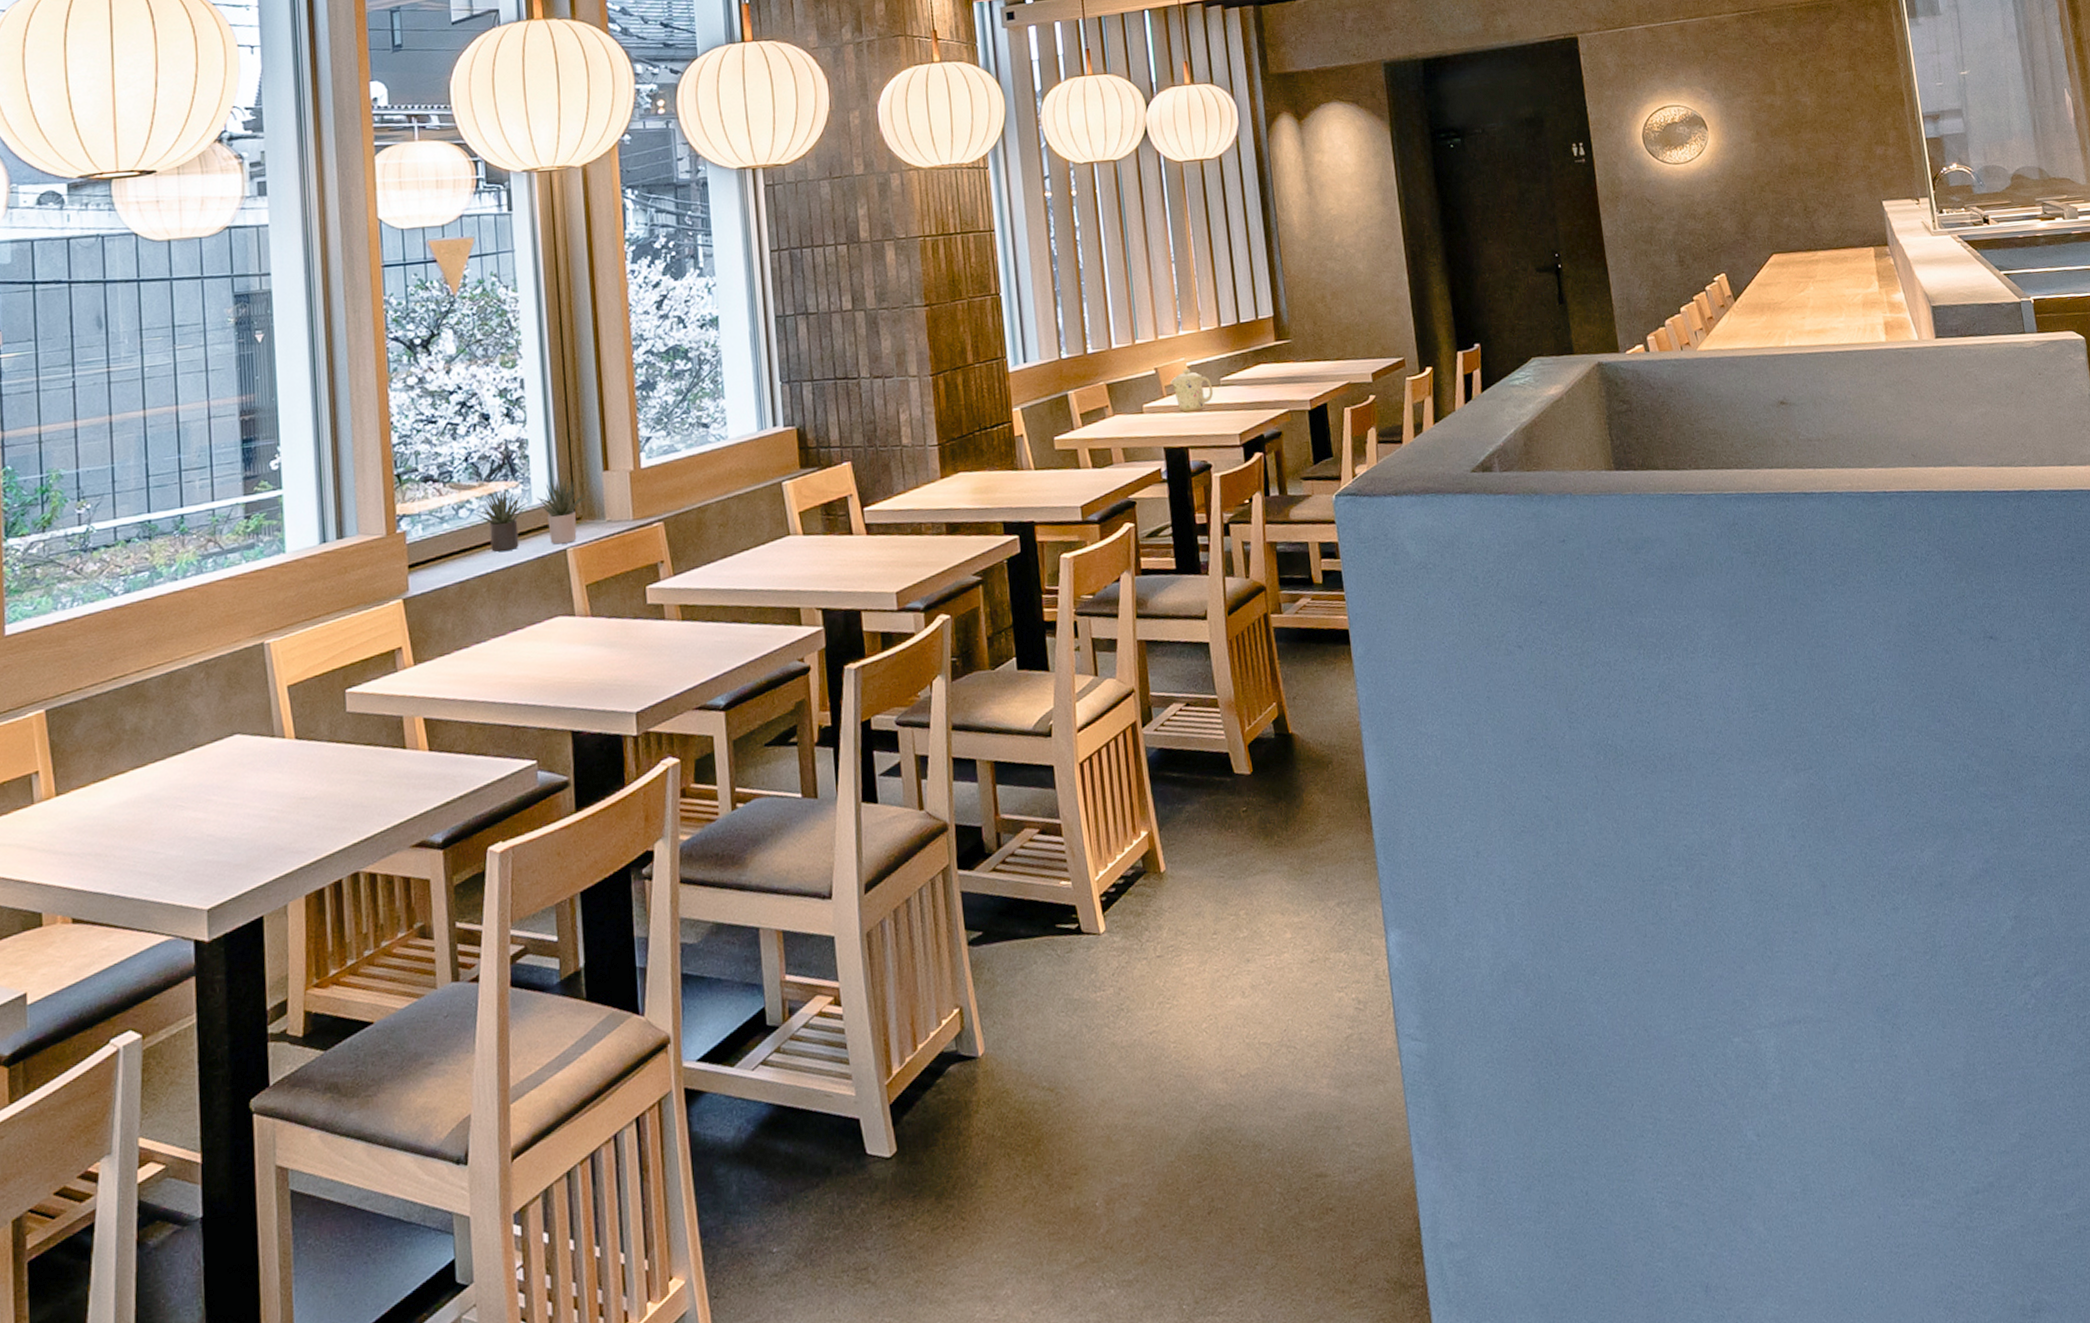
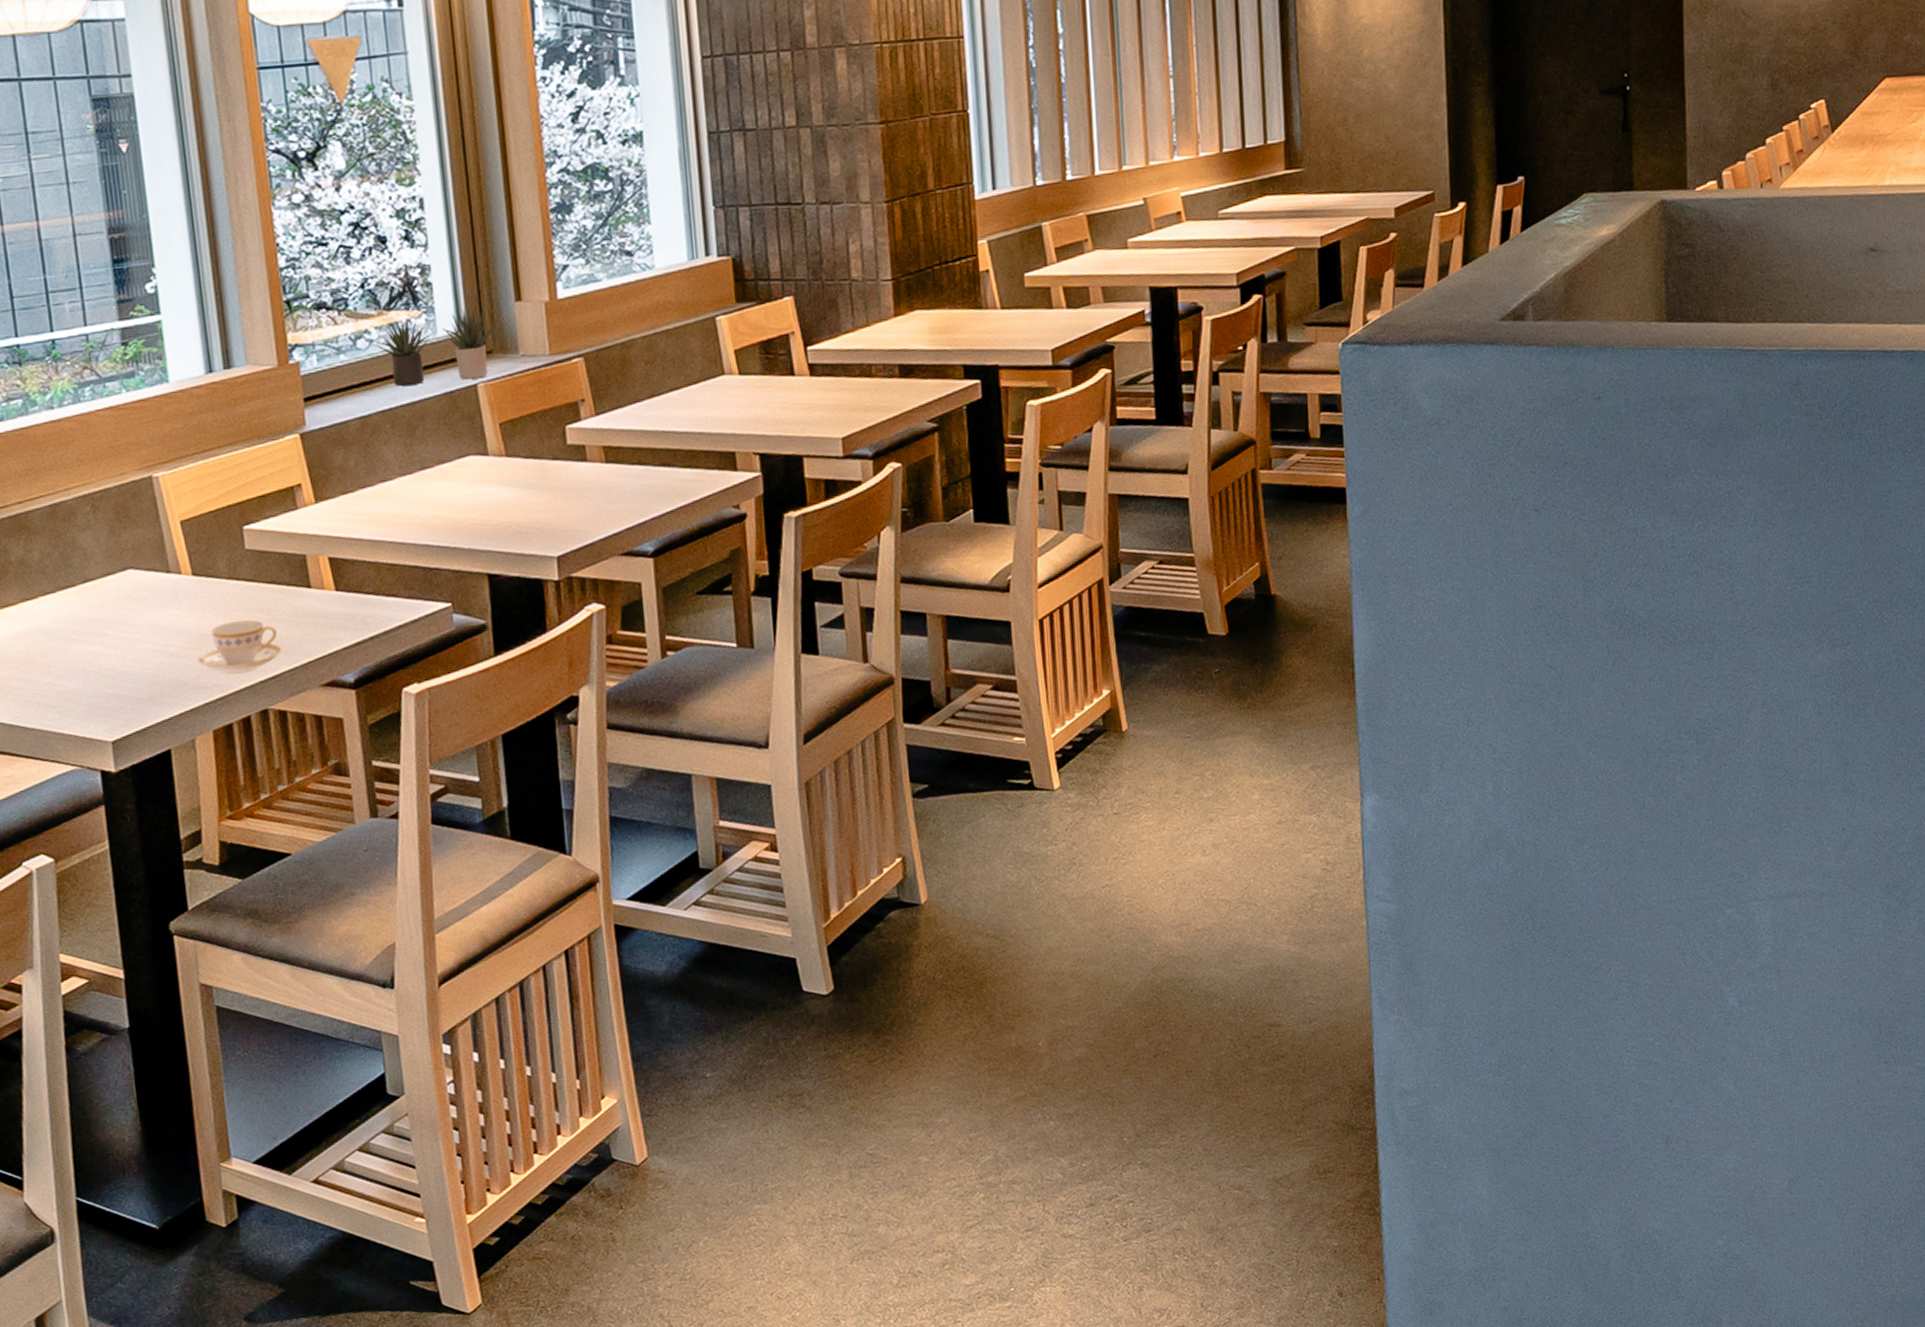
teacup: none [295,782,376,838] -> present [197,620,283,675]
mug: present [1169,369,1214,414] -> none [1159,200,1210,250]

